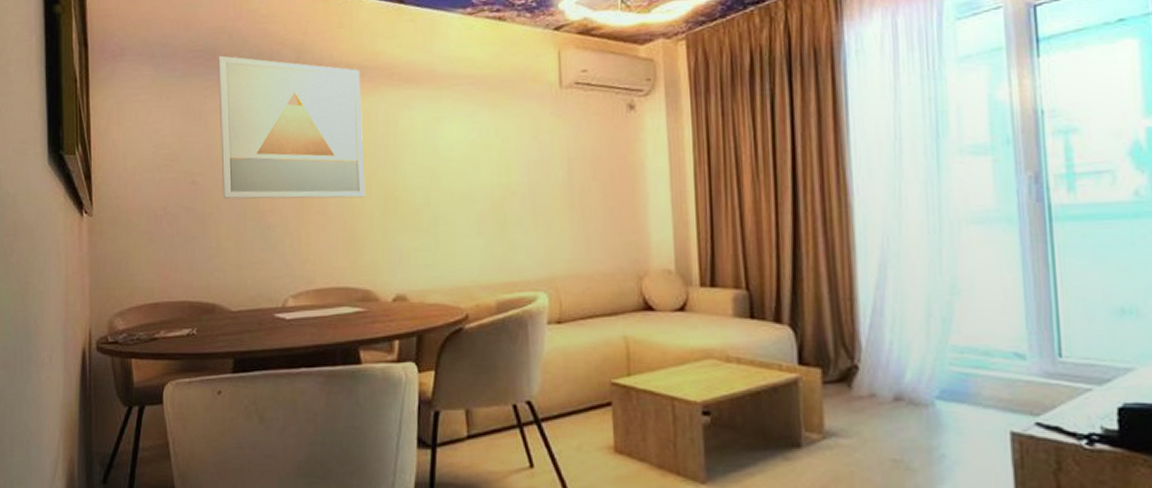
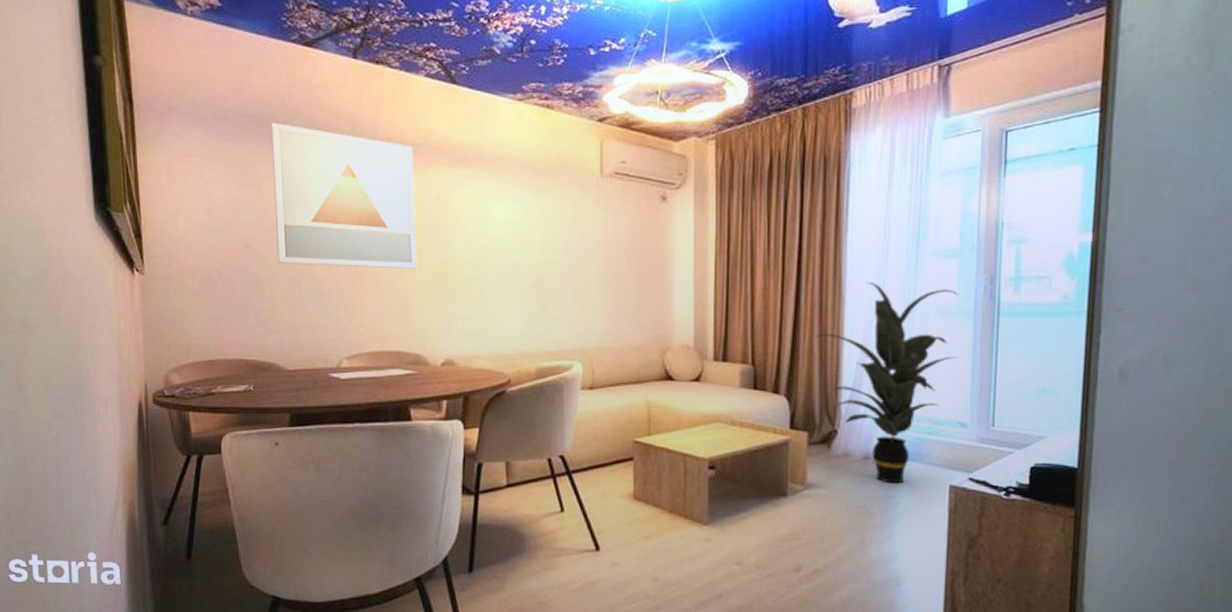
indoor plant: none [821,188,1003,431] -> present [816,283,959,484]

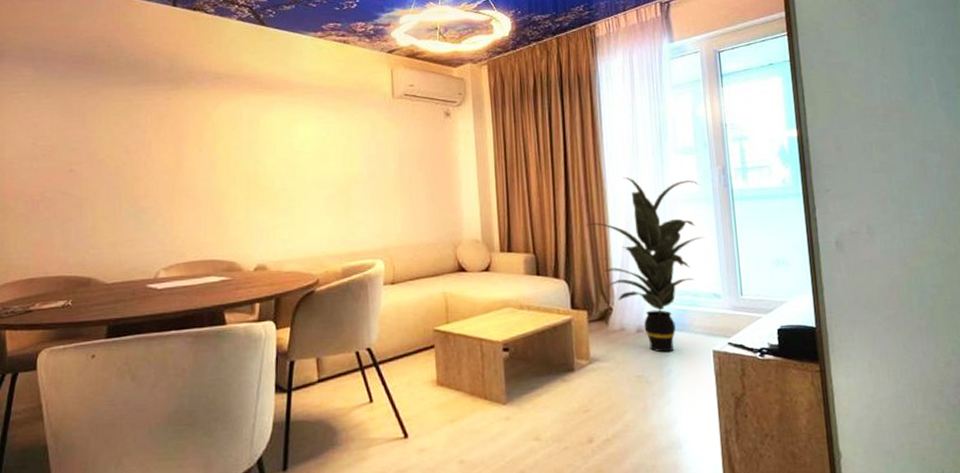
wall art: present [270,122,417,269] -> none [96,61,231,185]

